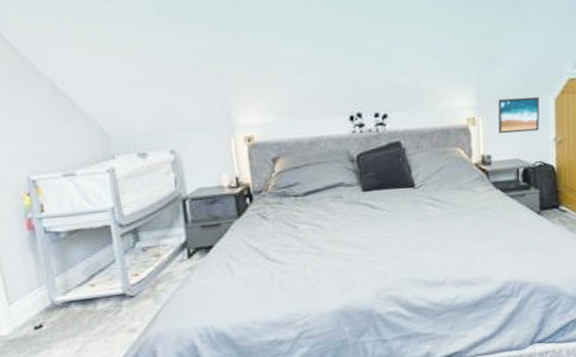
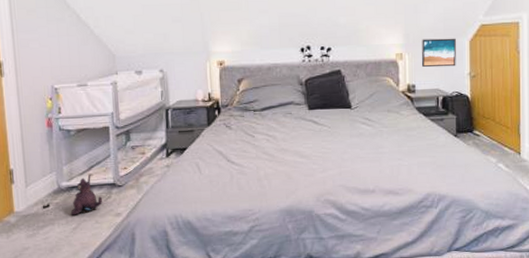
plush toy: none [71,285,111,337] -> present [70,175,102,217]

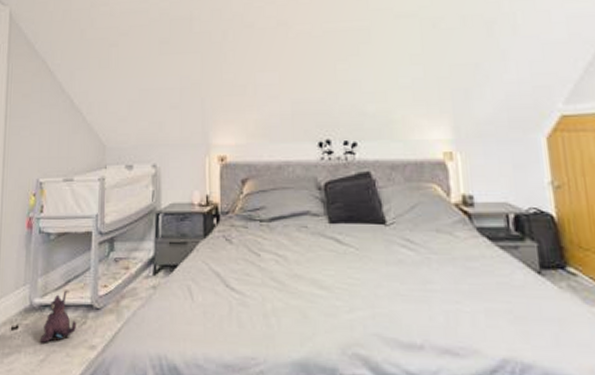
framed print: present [421,38,456,68] -> none [478,133,530,172]

